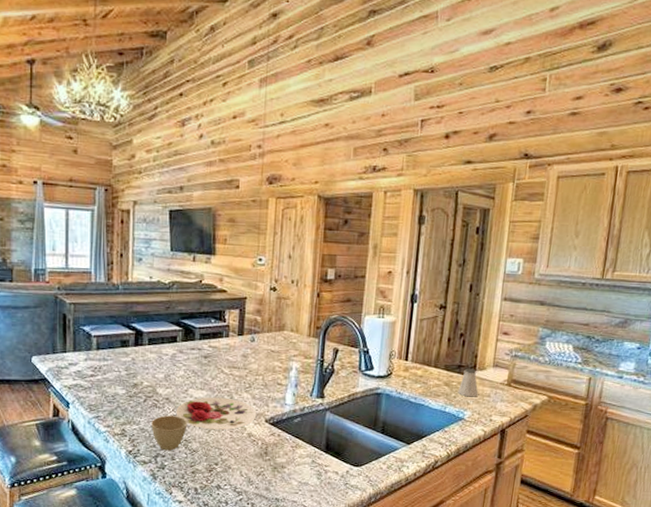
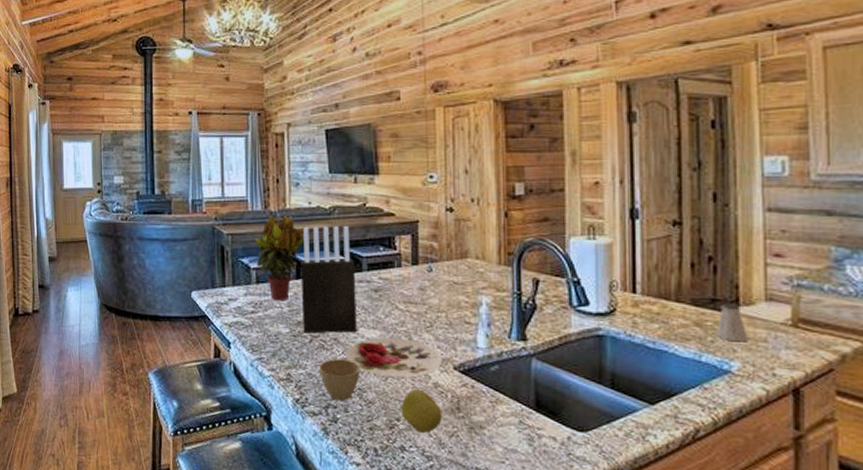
potted plant: none [97,285,145,365] -> present [255,213,305,300]
knife block: none [138,299,189,394] -> present [300,226,357,334]
apple: none [220,439,253,473] -> present [401,390,442,433]

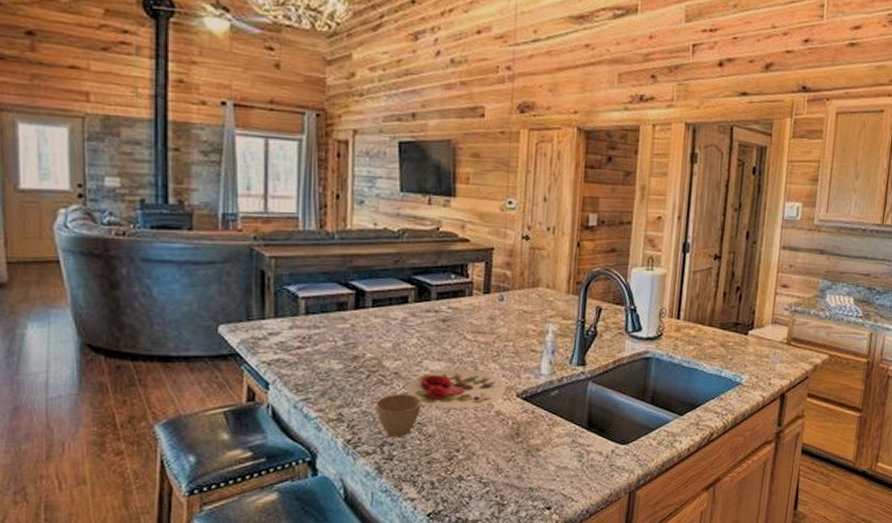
potted plant: present [255,213,305,300] -> none [305,234,368,333]
knife block: present [300,226,357,334] -> none [360,250,424,368]
apple: present [401,390,442,433] -> none [461,419,502,460]
saltshaker: present [716,302,748,343] -> none [734,326,757,359]

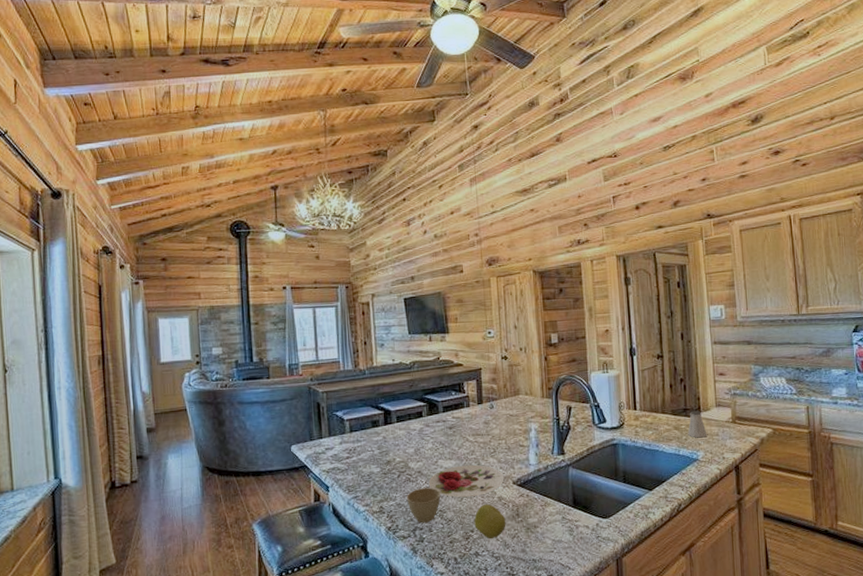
apple: none [461,419,502,460] -> present [474,504,506,539]
saltshaker: none [734,326,757,359] -> present [687,410,707,438]

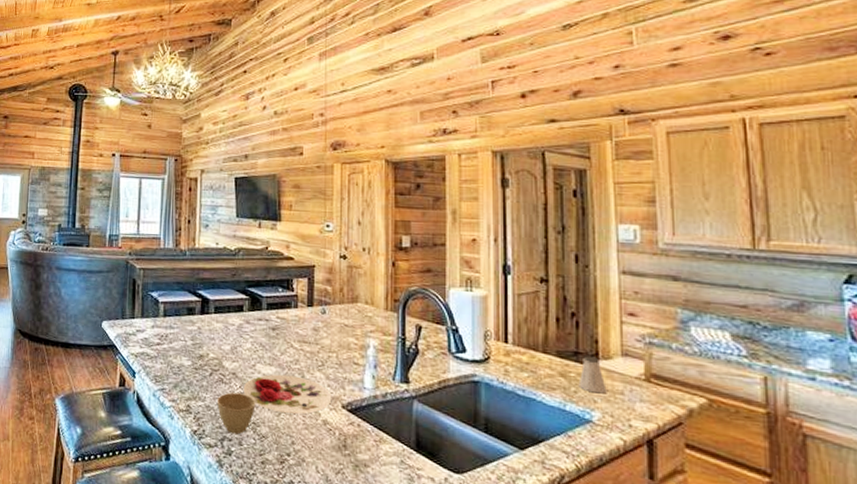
apple: present [474,504,506,539] -> none [292,426,330,469]

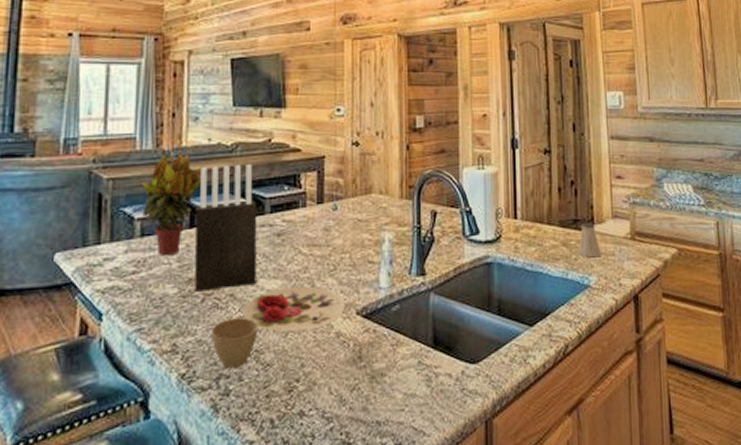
potted plant: none [164,251,211,334] -> present [142,152,203,255]
knife block: none [204,265,256,368] -> present [194,165,257,292]

